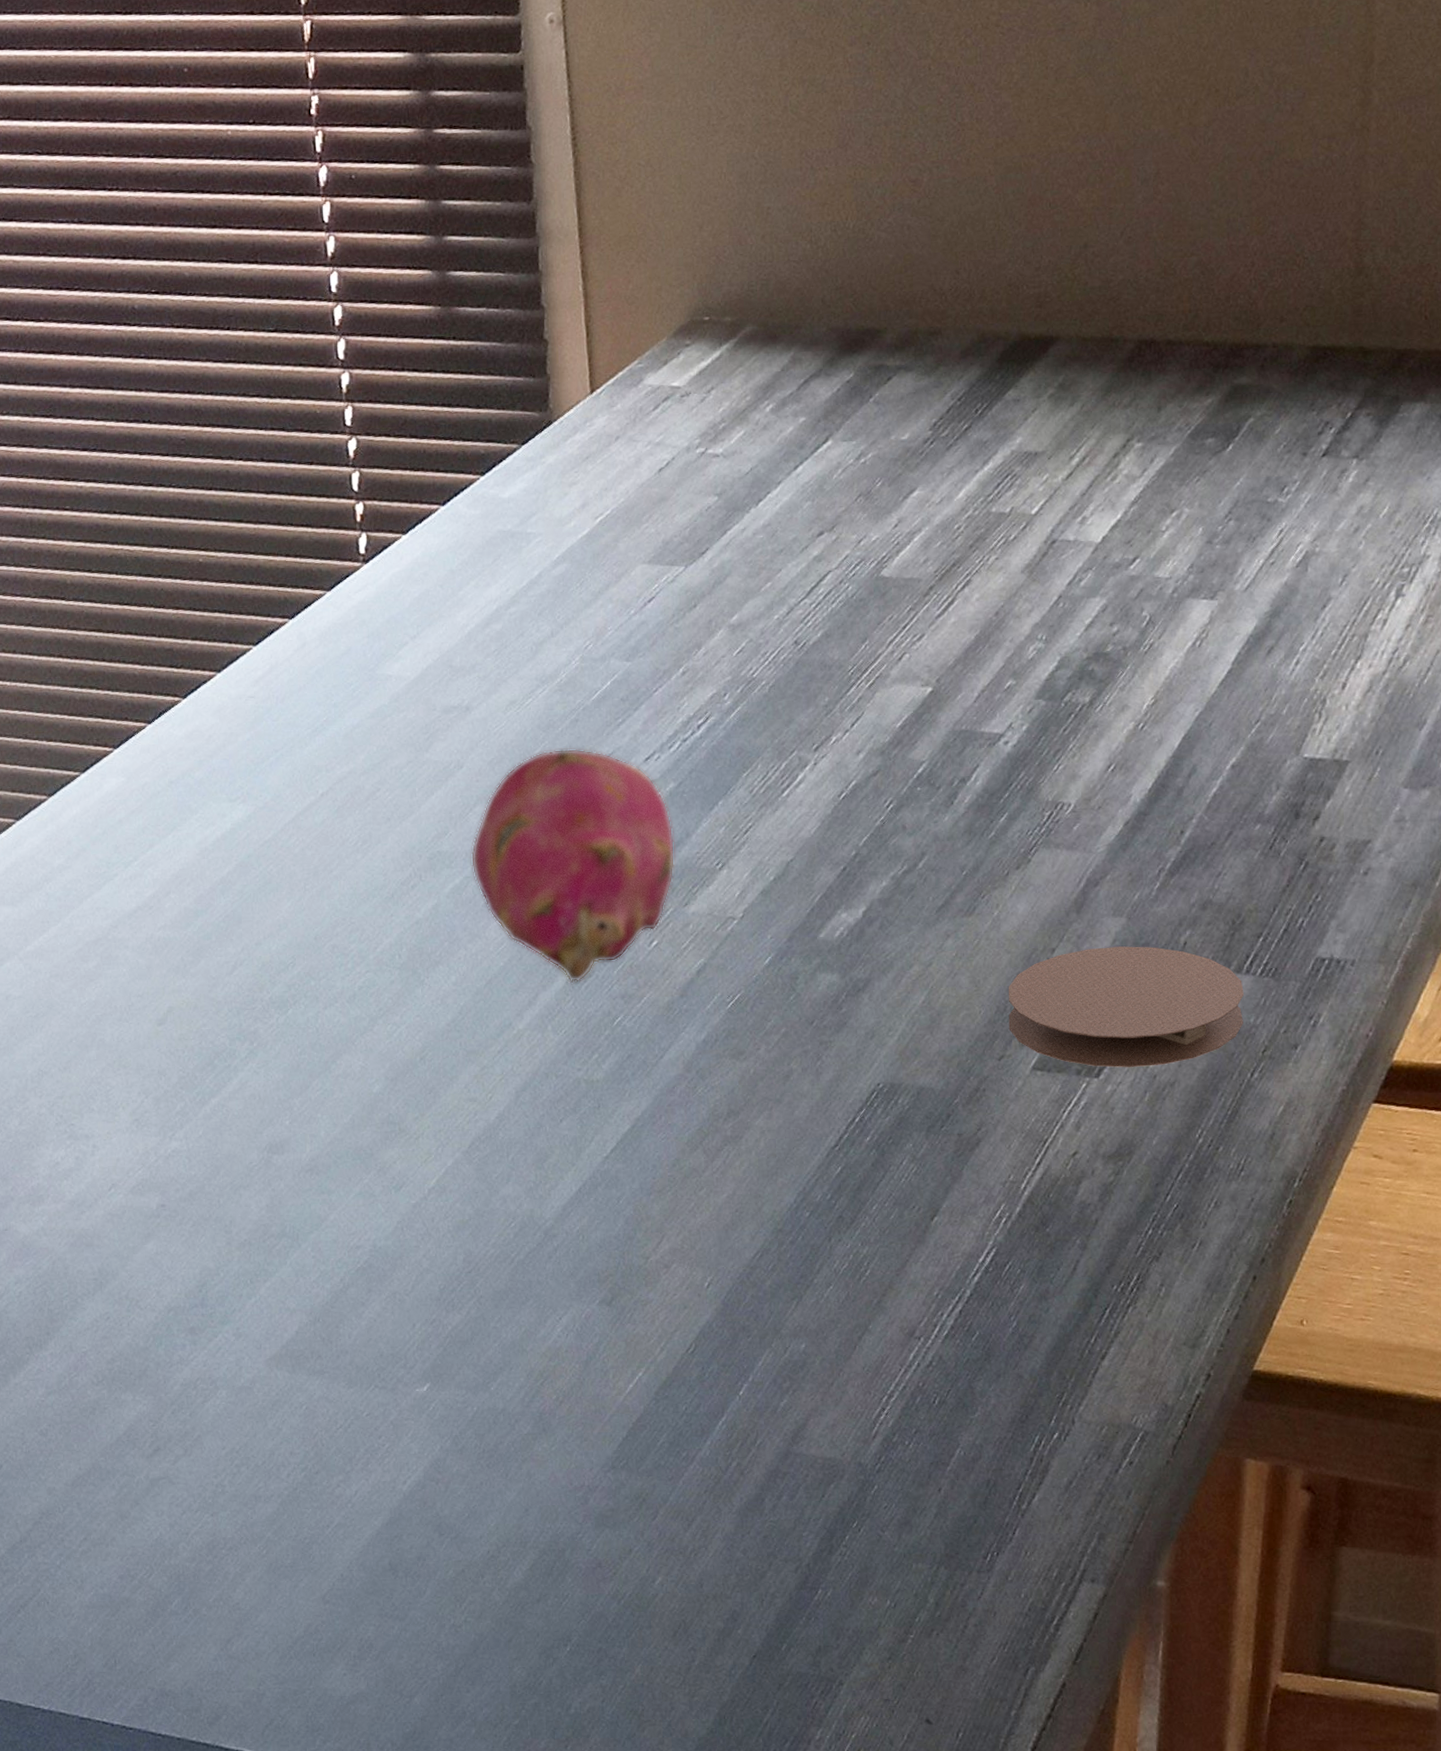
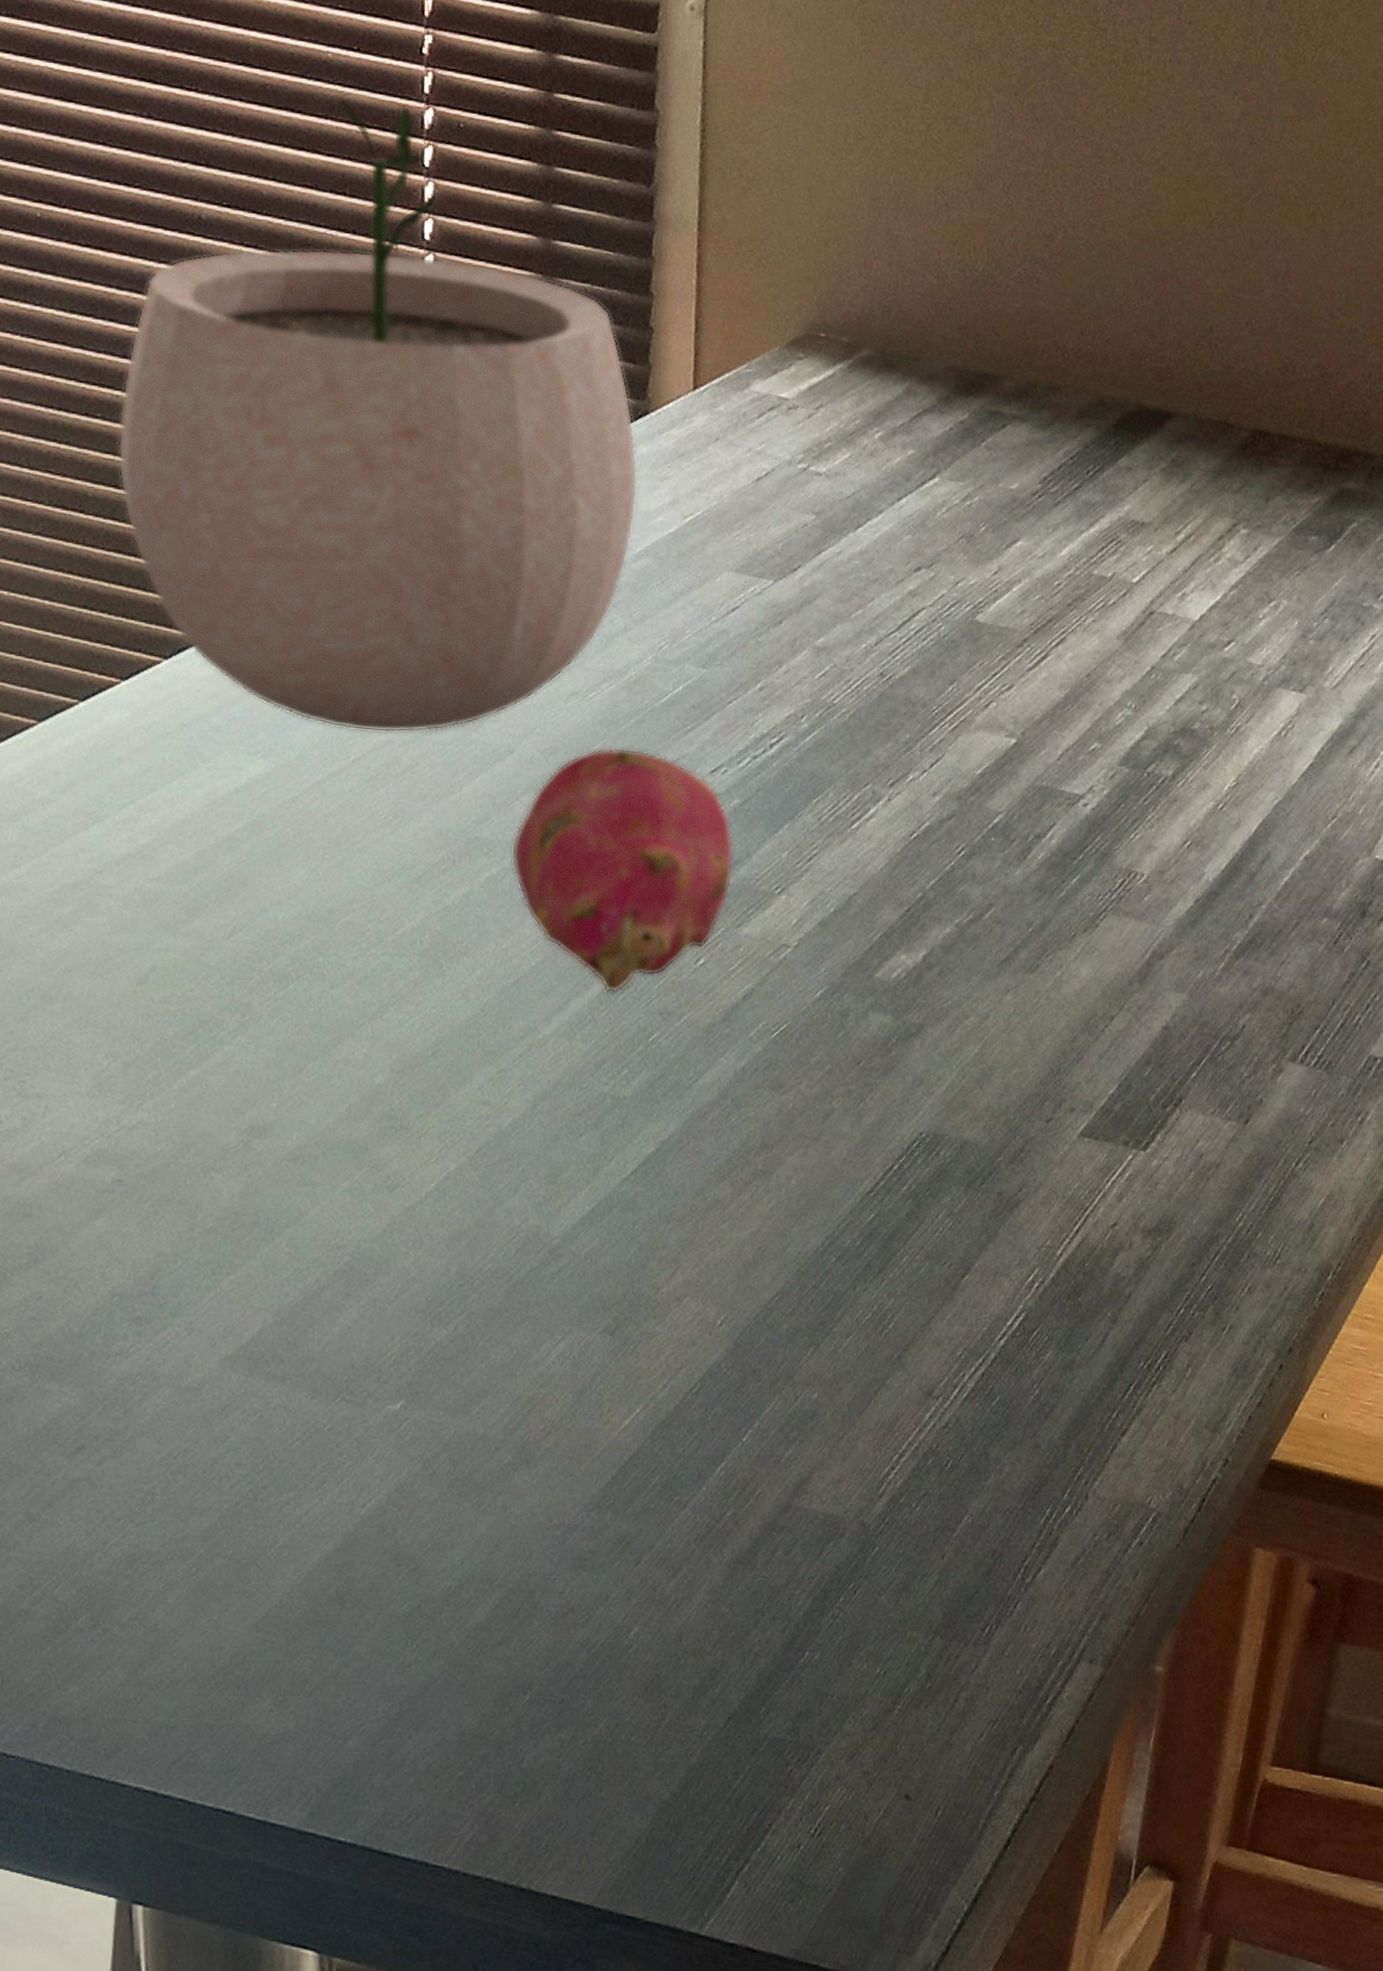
plant pot: none [85,167,550,766] -> present [117,96,638,733]
coaster: present [1008,946,1244,1067] -> none [1060,1020,1297,1145]

